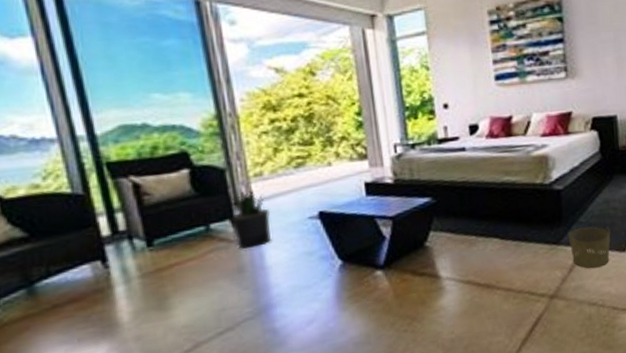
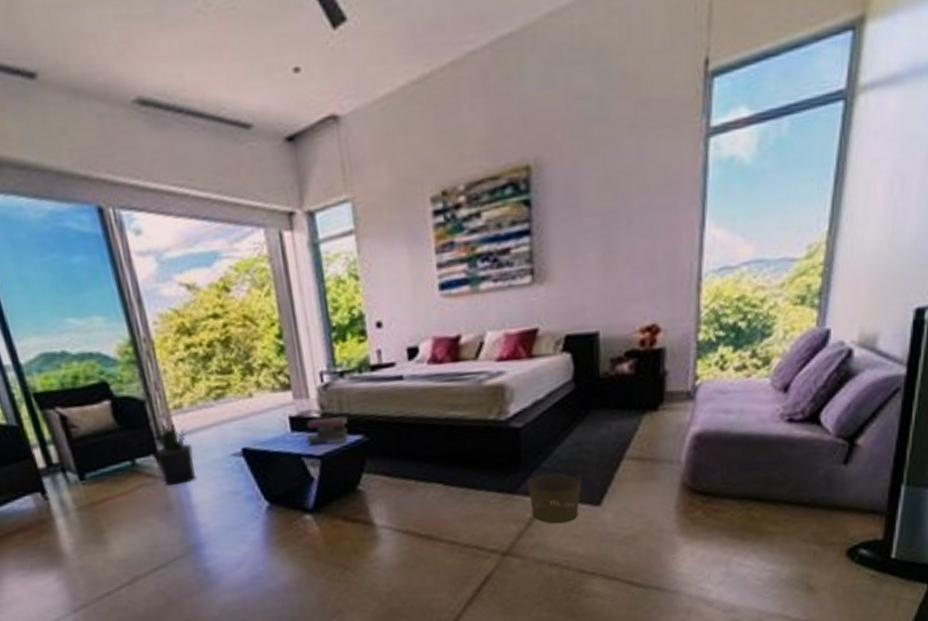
books: none [380,181,419,208] -> present [306,415,349,445]

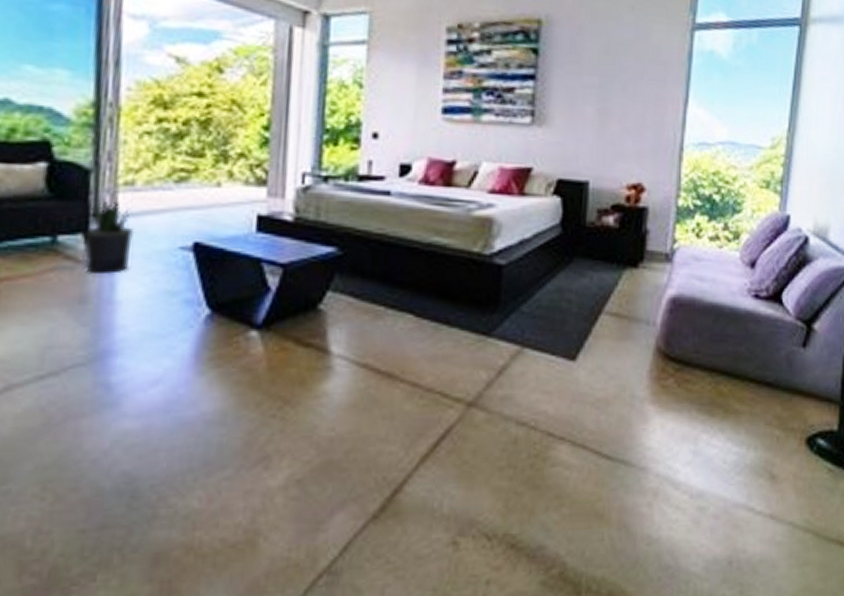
books: present [306,415,349,445] -> none [271,221,323,254]
basket: present [526,474,582,524] -> none [503,320,559,376]

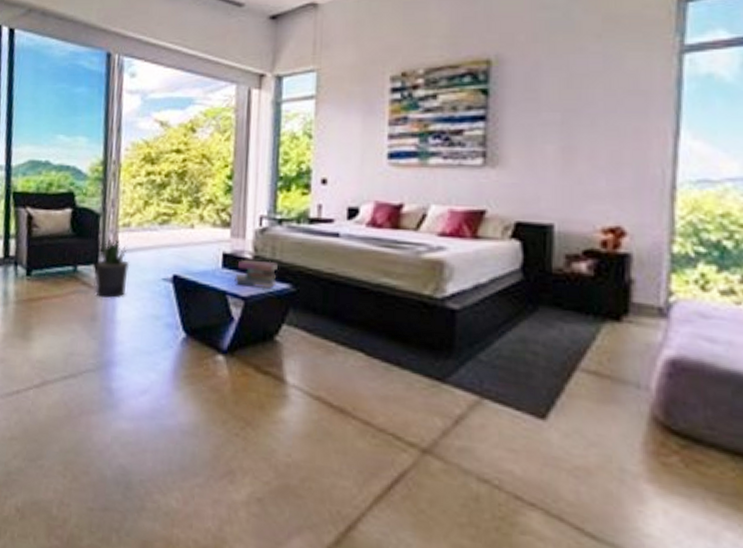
books: none [271,221,323,254] -> present [234,259,278,290]

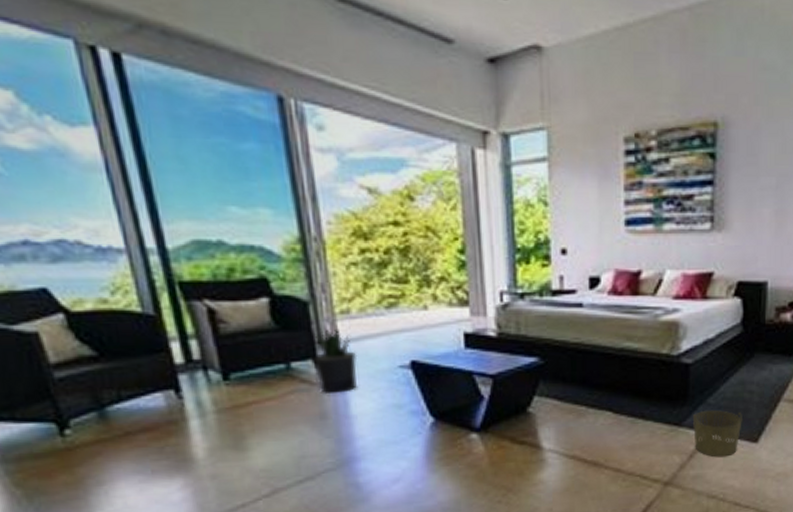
books: present [234,259,278,290] -> none [480,336,524,365]
basket: none [458,368,524,431] -> present [692,410,742,457]

